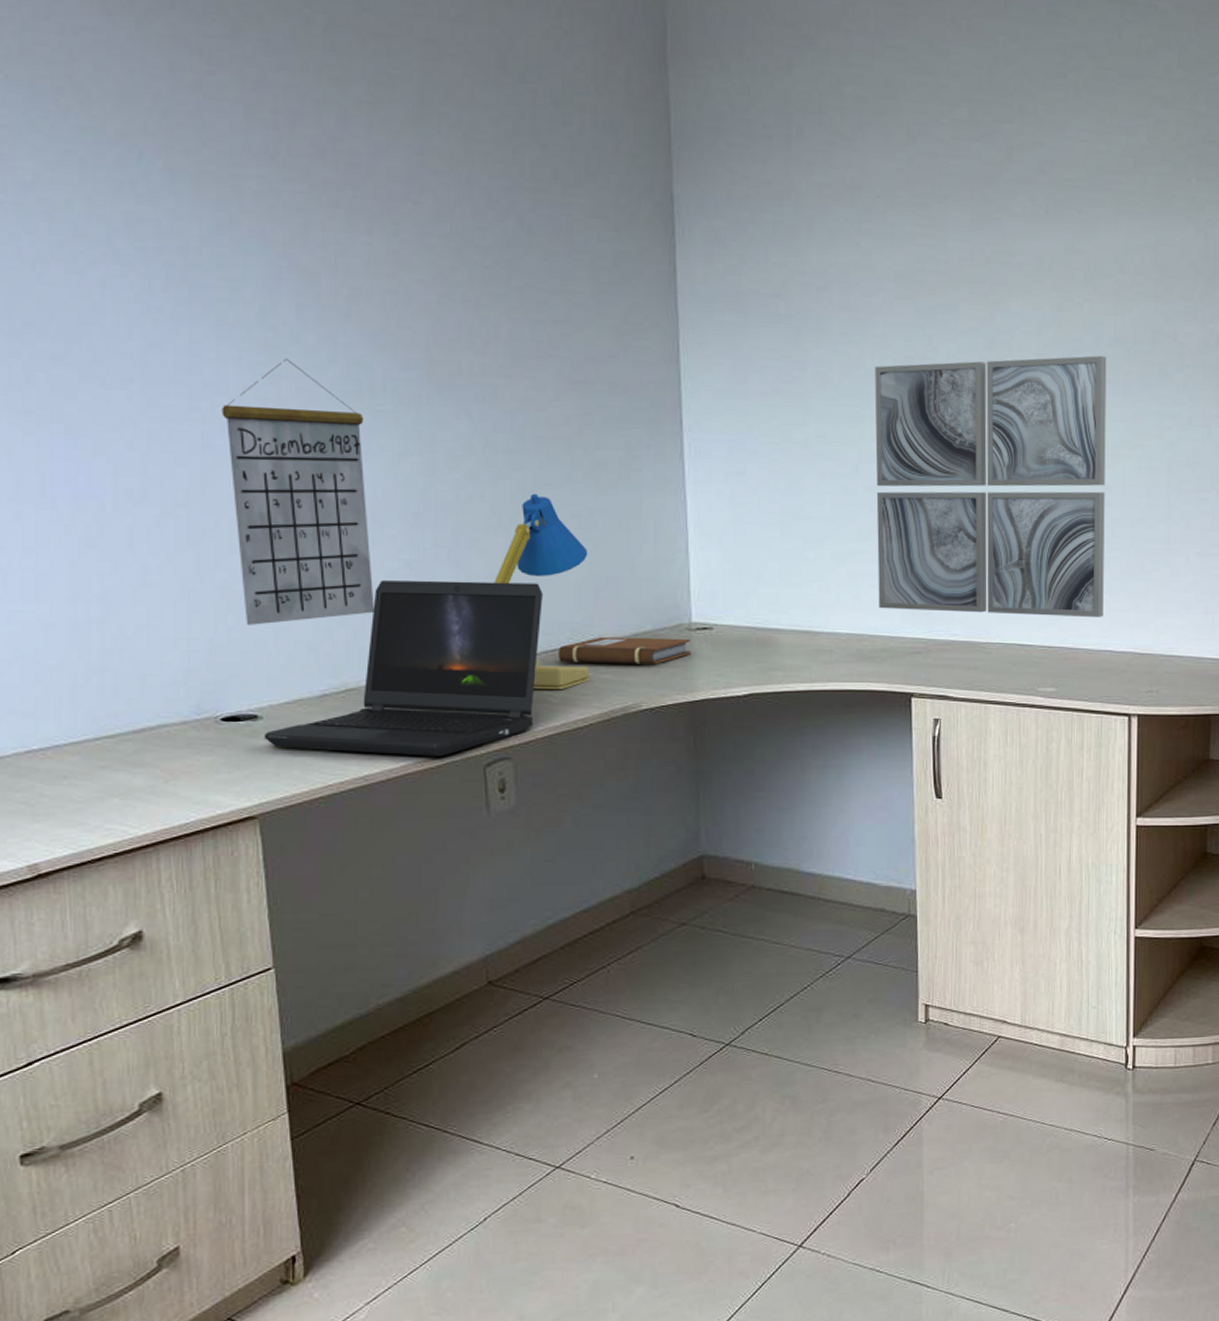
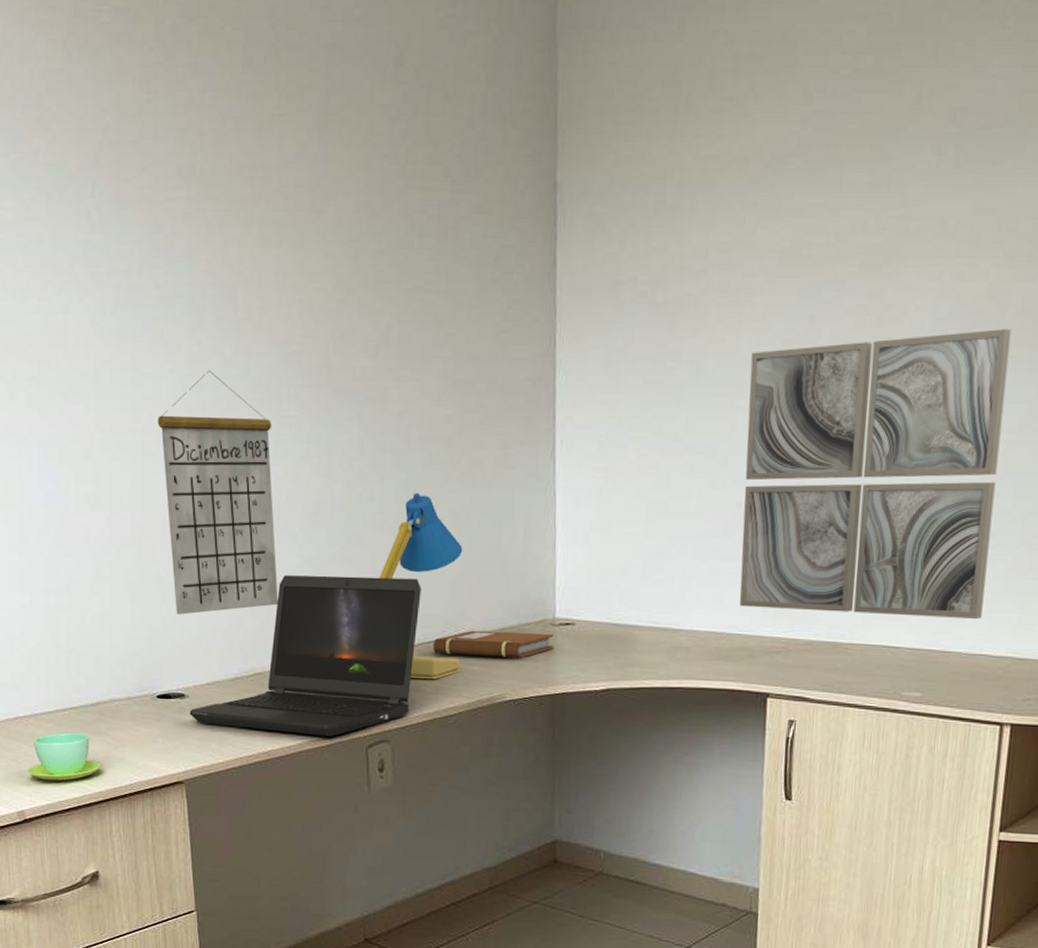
cup: none [44,767,146,826] -> present [28,733,101,781]

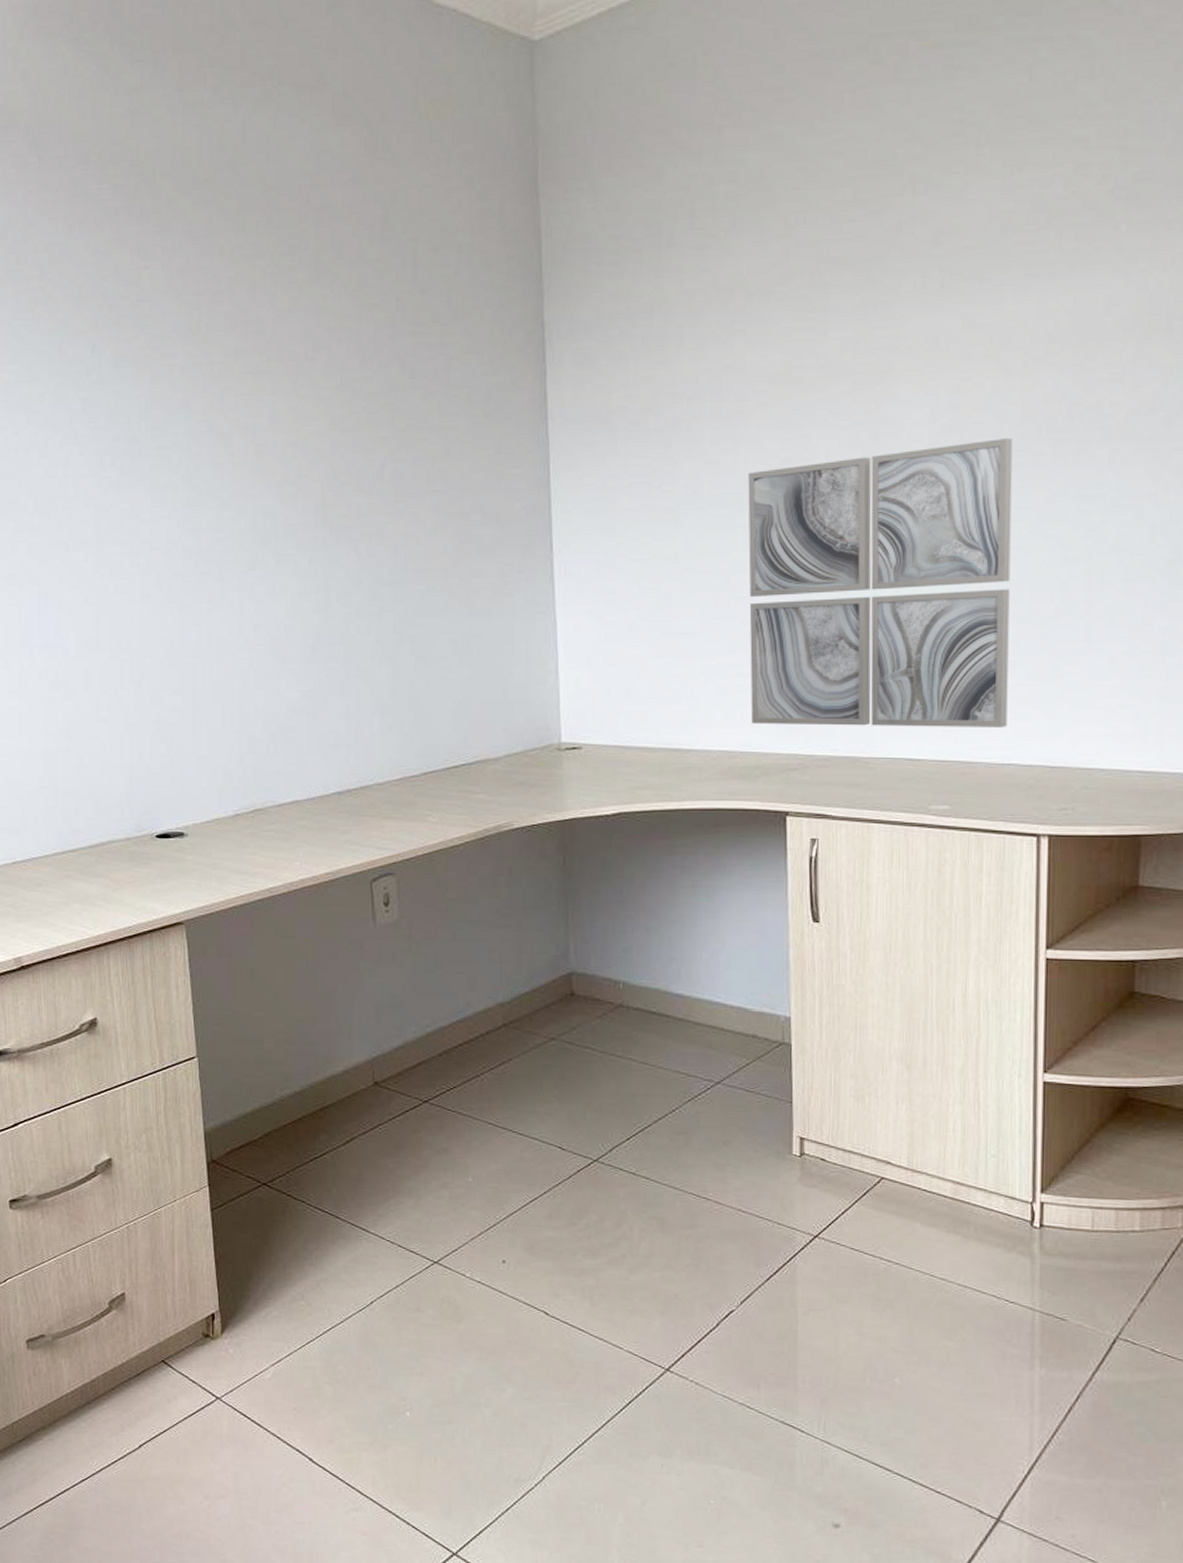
cup: present [28,733,101,781] -> none [25,876,99,926]
calendar: present [157,370,278,615] -> none [156,513,278,753]
laptop computer: present [189,575,421,737] -> none [189,708,423,871]
desk lamp: present [379,492,463,680] -> none [379,623,466,810]
notebook: present [433,630,554,658] -> none [437,758,561,784]

